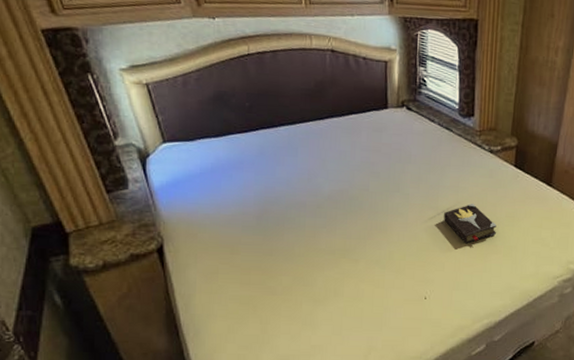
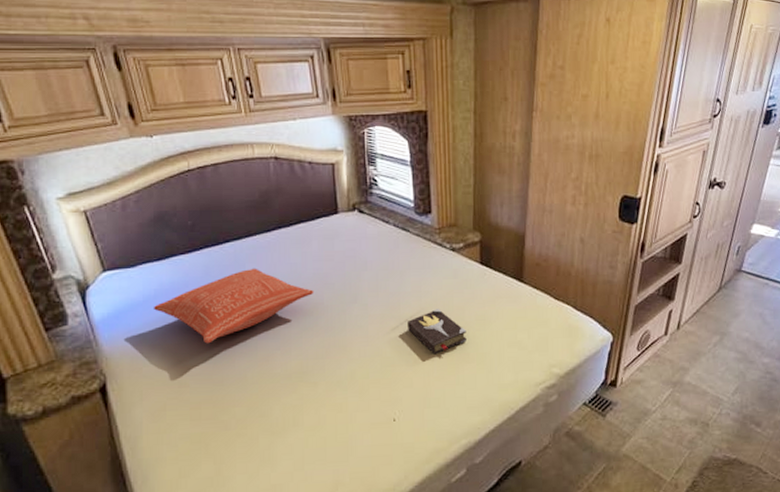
pillow: none [209,152,361,217] -> present [153,268,314,344]

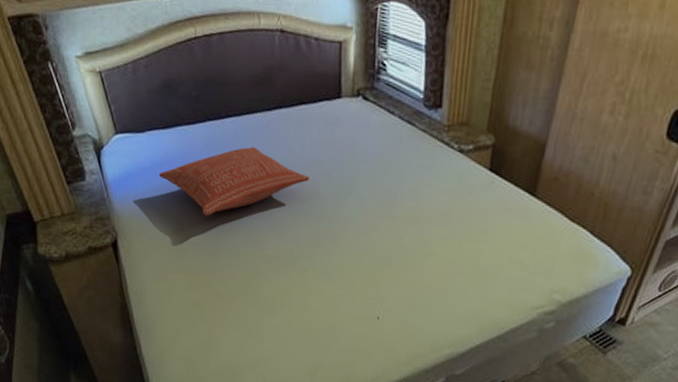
hardback book: present [407,309,466,355] -> none [402,213,464,260]

